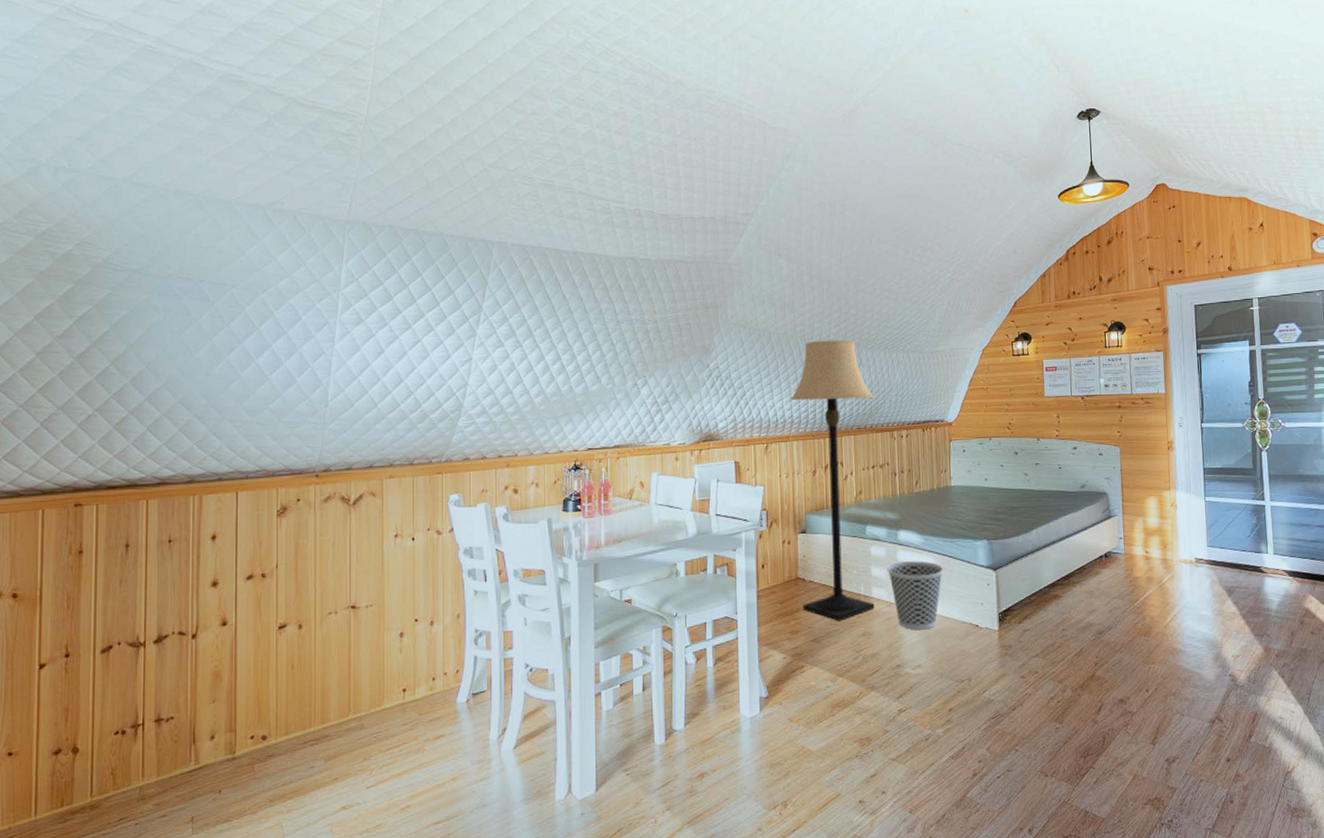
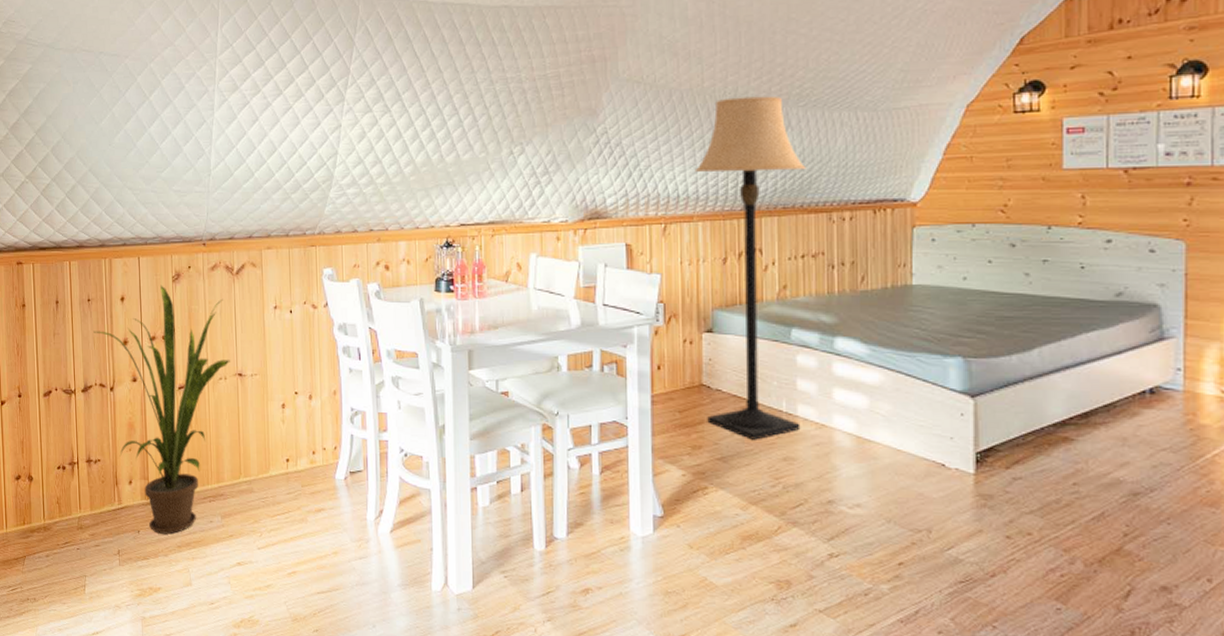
house plant: none [174,520,342,790] -> present [93,285,230,535]
wastebasket: present [887,561,944,630] -> none [818,376,898,463]

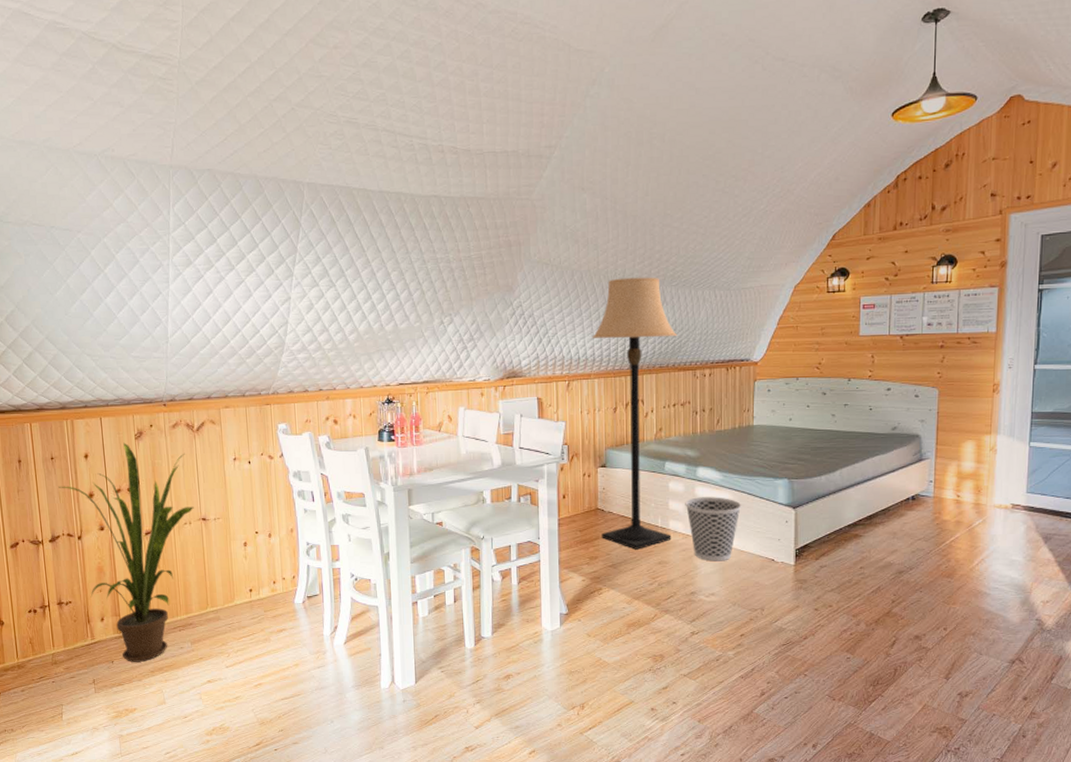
wastebasket: none [818,376,898,463] -> present [685,497,742,562]

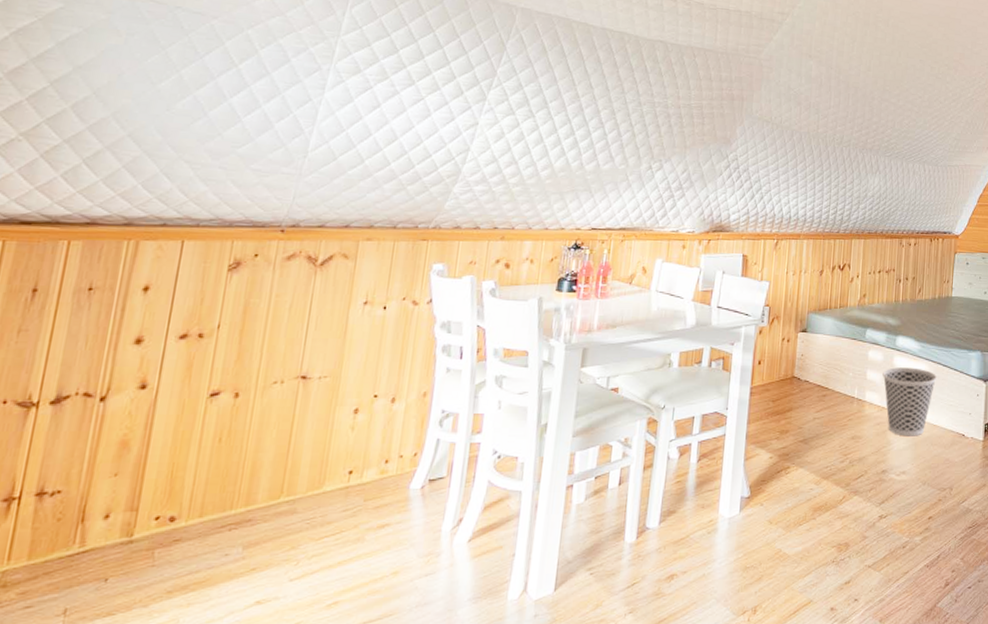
house plant: present [58,442,194,662] -> none [88,274,297,579]
lamp: present [592,277,677,550] -> none [795,143,888,423]

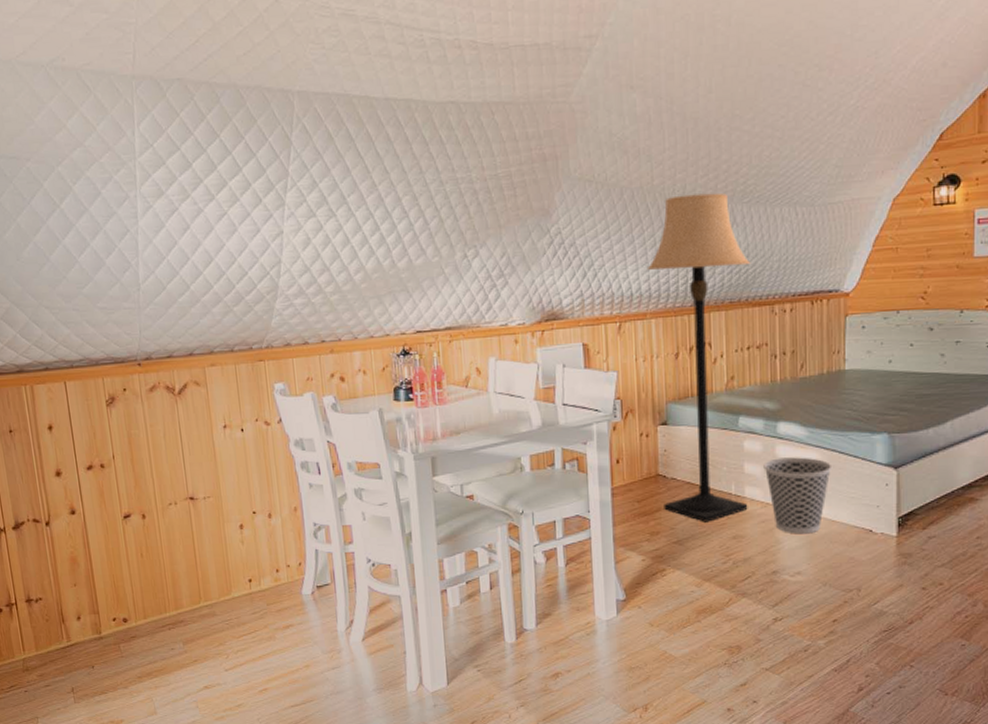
lamp: none [795,143,888,423] -> present [646,193,751,522]

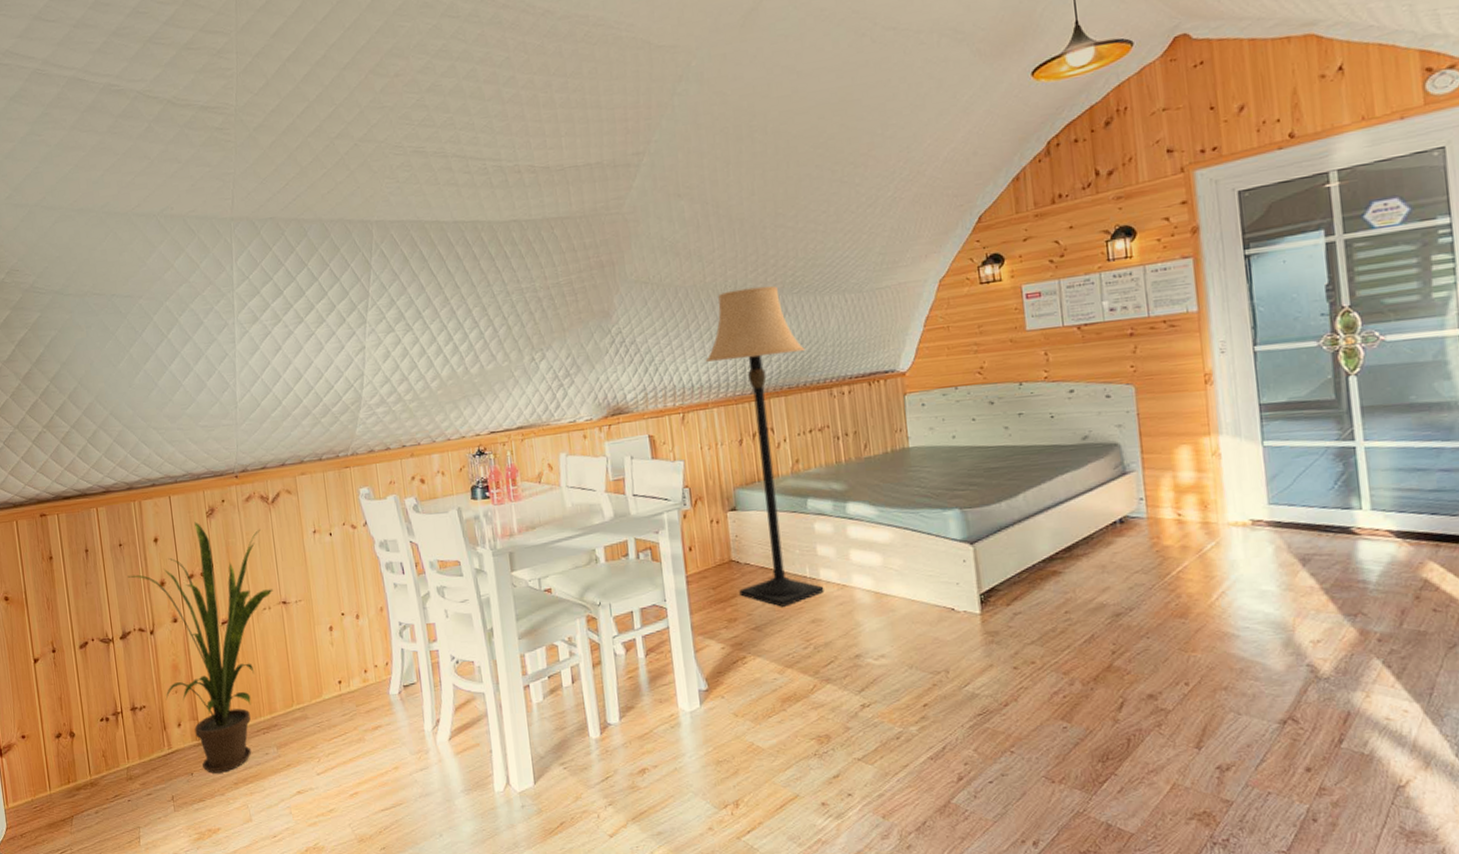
house plant: none [19,410,179,667] -> present [127,521,273,774]
wastebasket: present [763,457,833,534] -> none [836,536,907,616]

